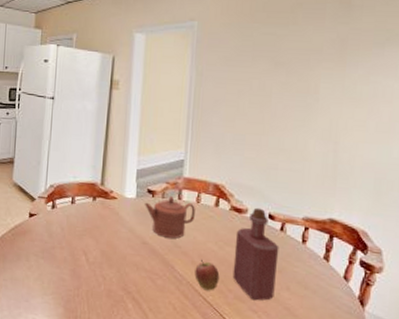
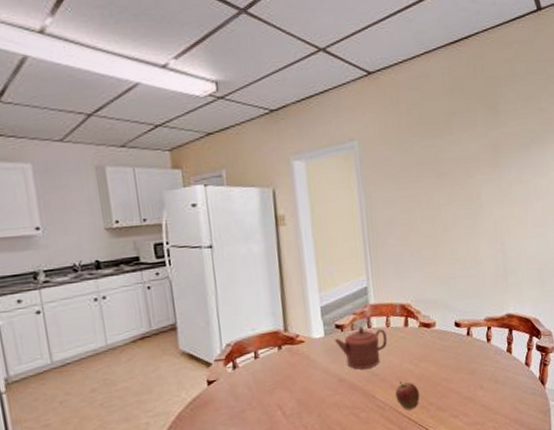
bottle: present [232,207,279,301] -> none [428,318,471,407]

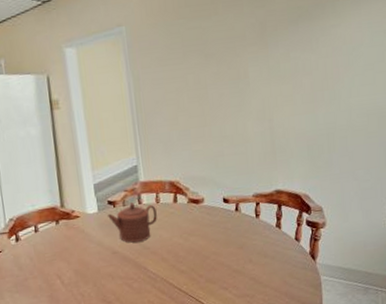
fruit: present [395,381,420,410] -> none [166,254,190,282]

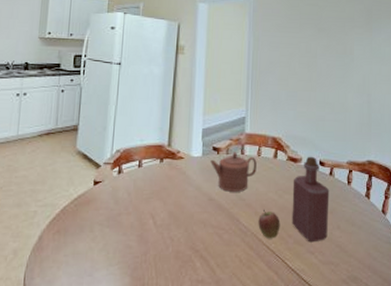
fruit: none [166,254,190,282] -> present [258,209,281,239]
bottle: none [197,194,240,279] -> present [291,156,330,243]

